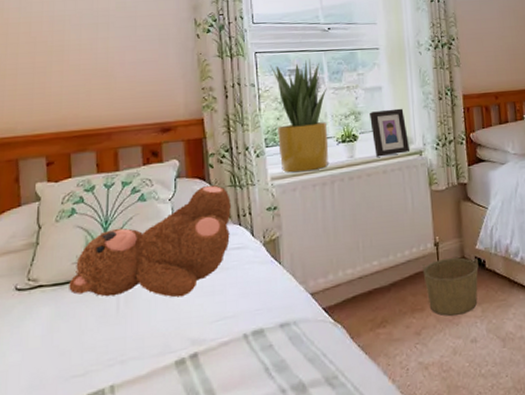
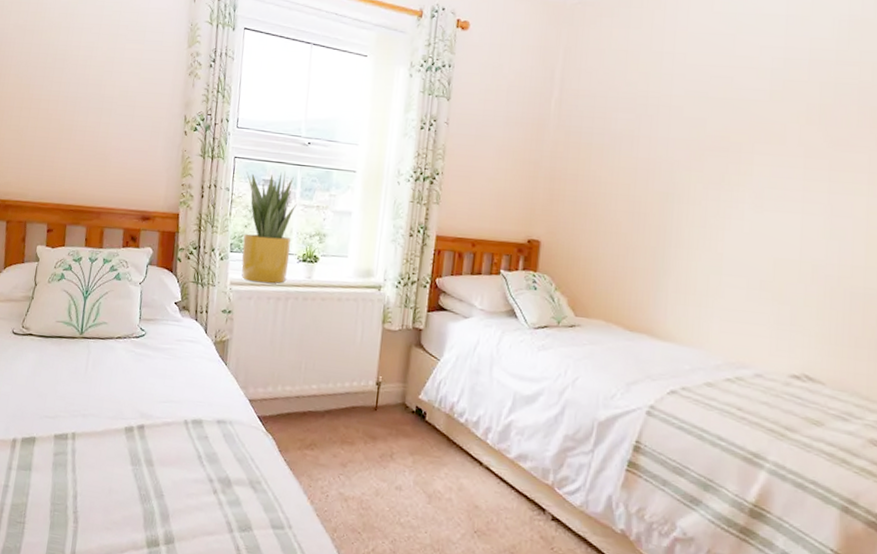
teddy bear: present [69,185,232,298] -> none [51,277,192,373]
picture frame: present [369,108,410,157] -> none [333,236,370,285]
basket: present [422,257,479,316] -> none [359,399,419,460]

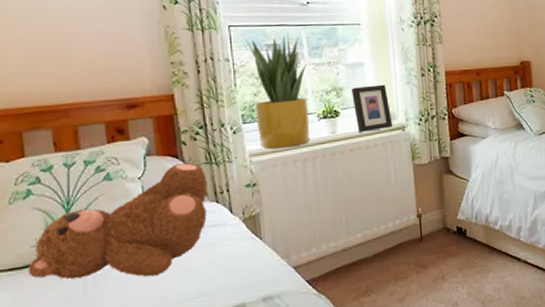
teddy bear: none [51,277,192,373] -> present [28,162,208,280]
picture frame: none [333,236,370,285] -> present [351,84,393,133]

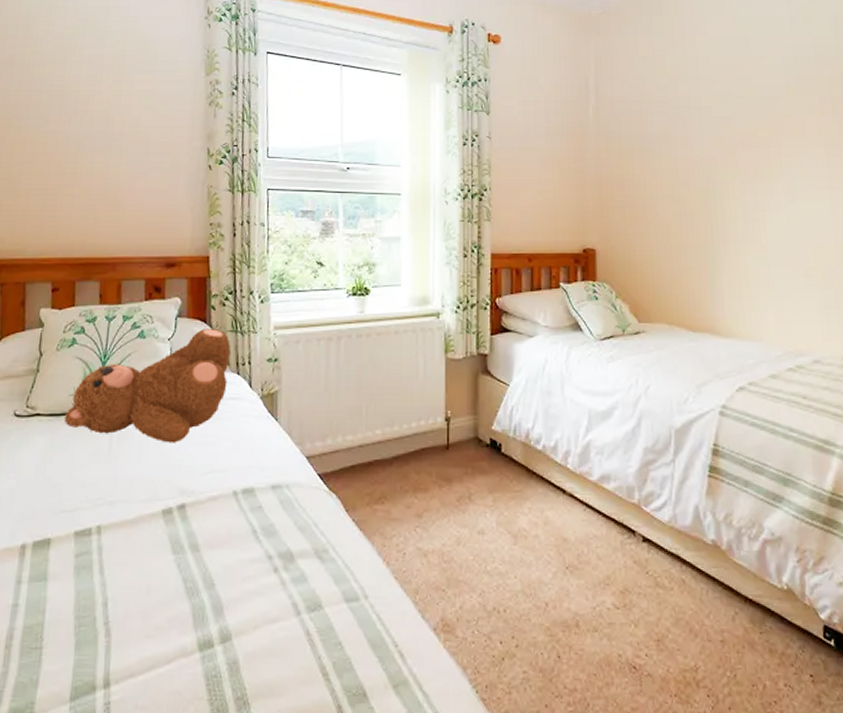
planter: present [246,33,310,149] -> none [282,200,341,323]
picture frame: present [351,84,393,133] -> none [385,263,427,315]

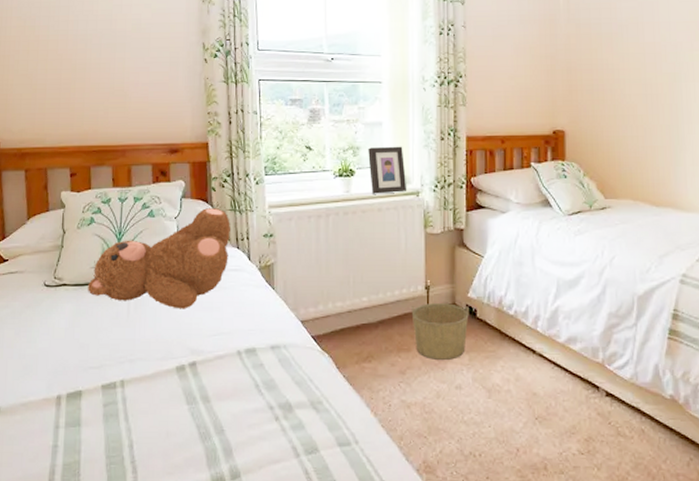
picture frame: none [385,263,427,315] -> present [368,146,407,194]
basket: none [430,437,493,501] -> present [411,303,469,360]

